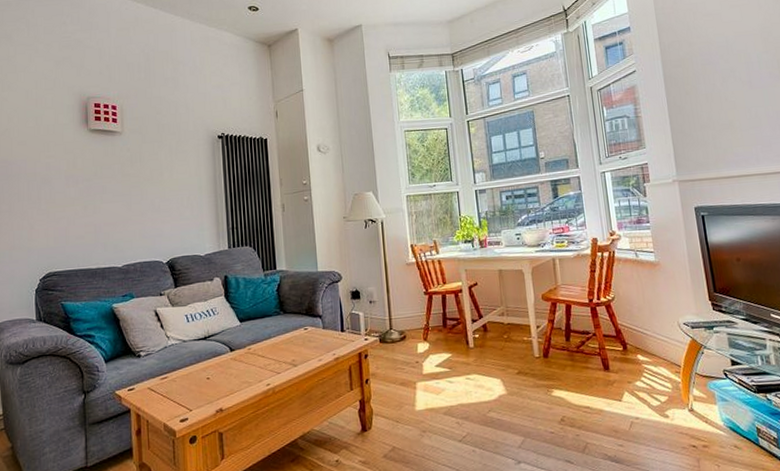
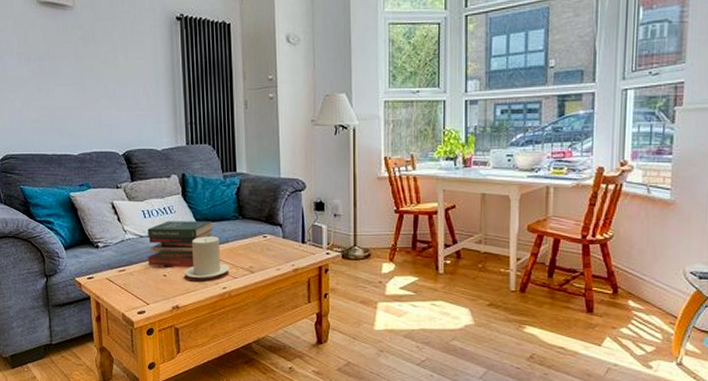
books: none [191,319,255,370] -> present [147,221,213,268]
candle: none [228,333,272,378] -> present [185,236,229,279]

